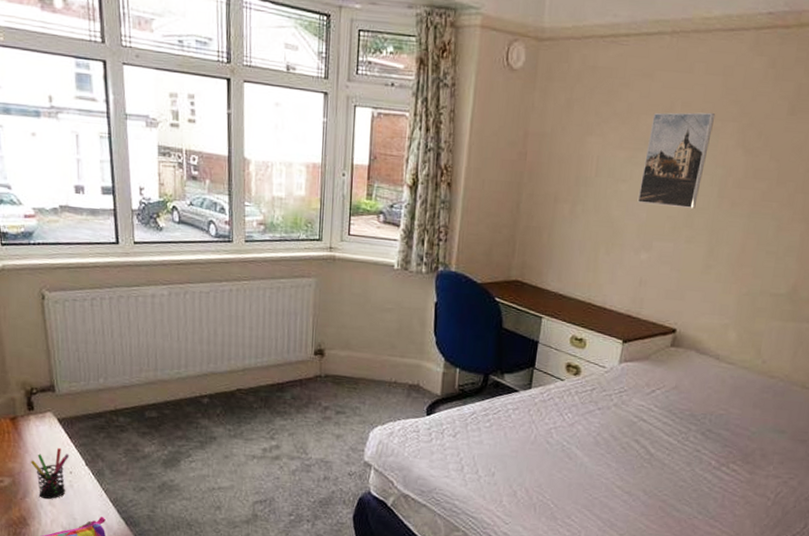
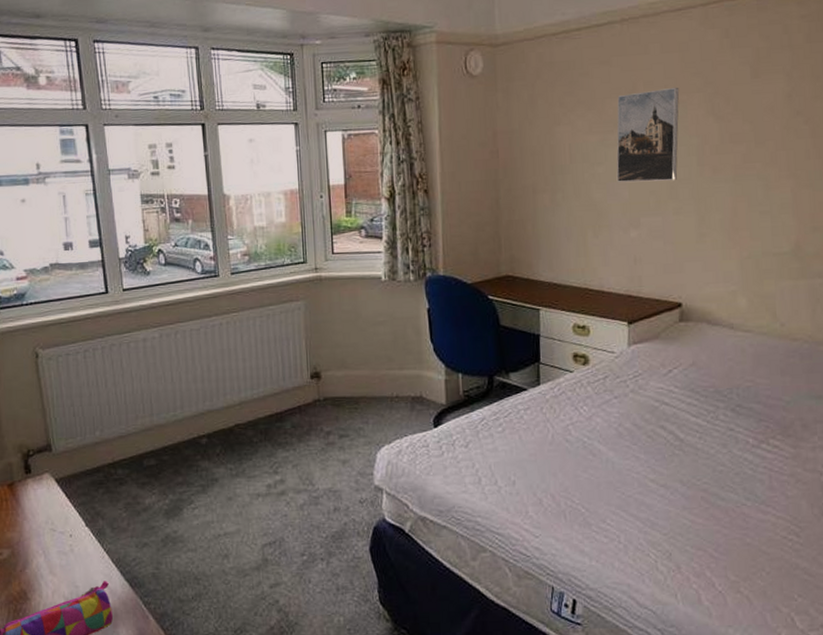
pen holder: present [30,448,70,499] -> none [29,511,69,567]

